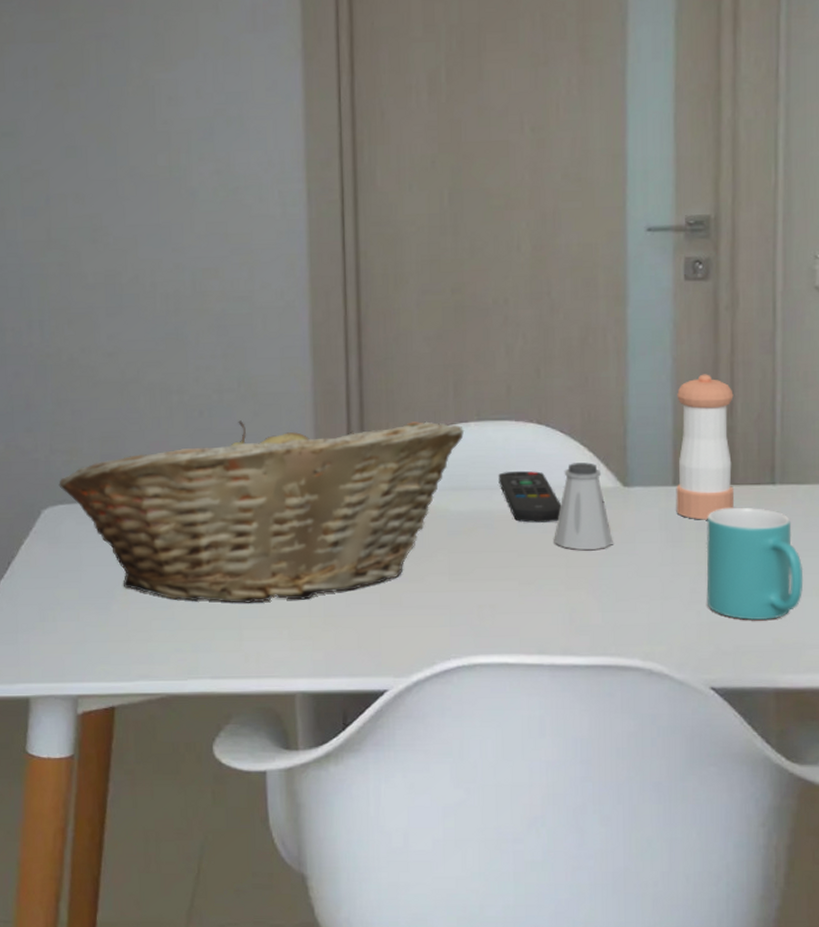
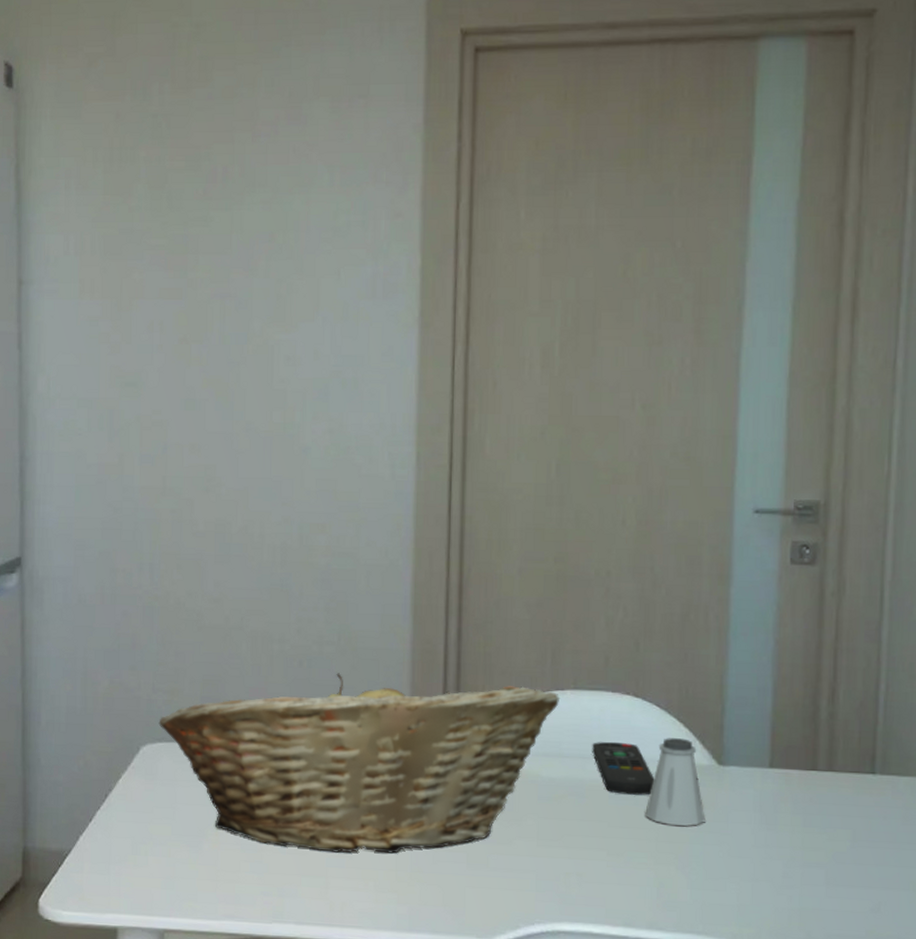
pepper shaker: present [676,374,734,520] -> none [771,658,836,805]
mug: present [706,507,804,621] -> none [799,794,901,911]

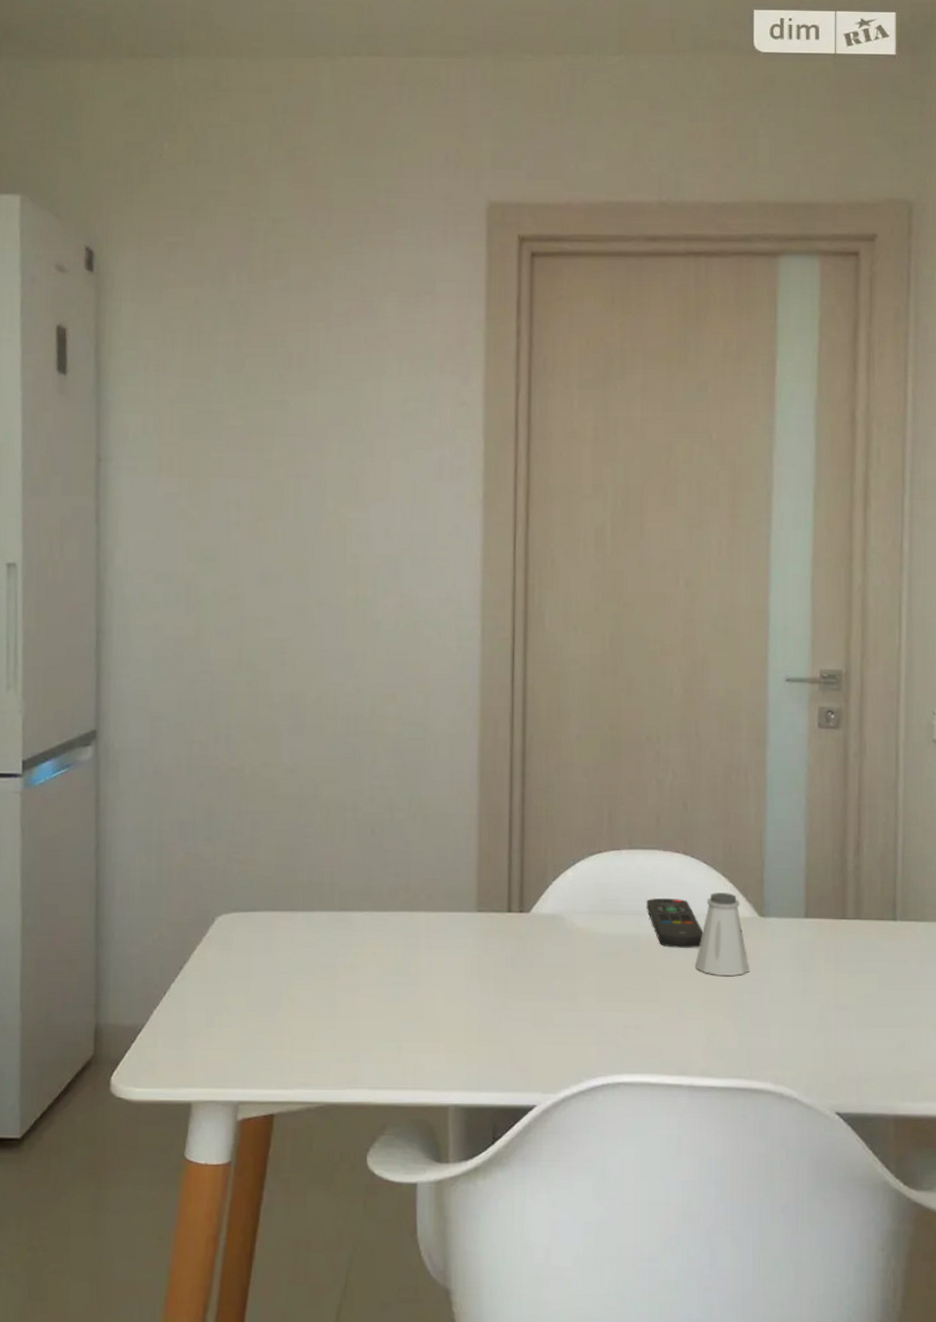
fruit basket: present [158,673,561,854] -> none [234,839,617,1016]

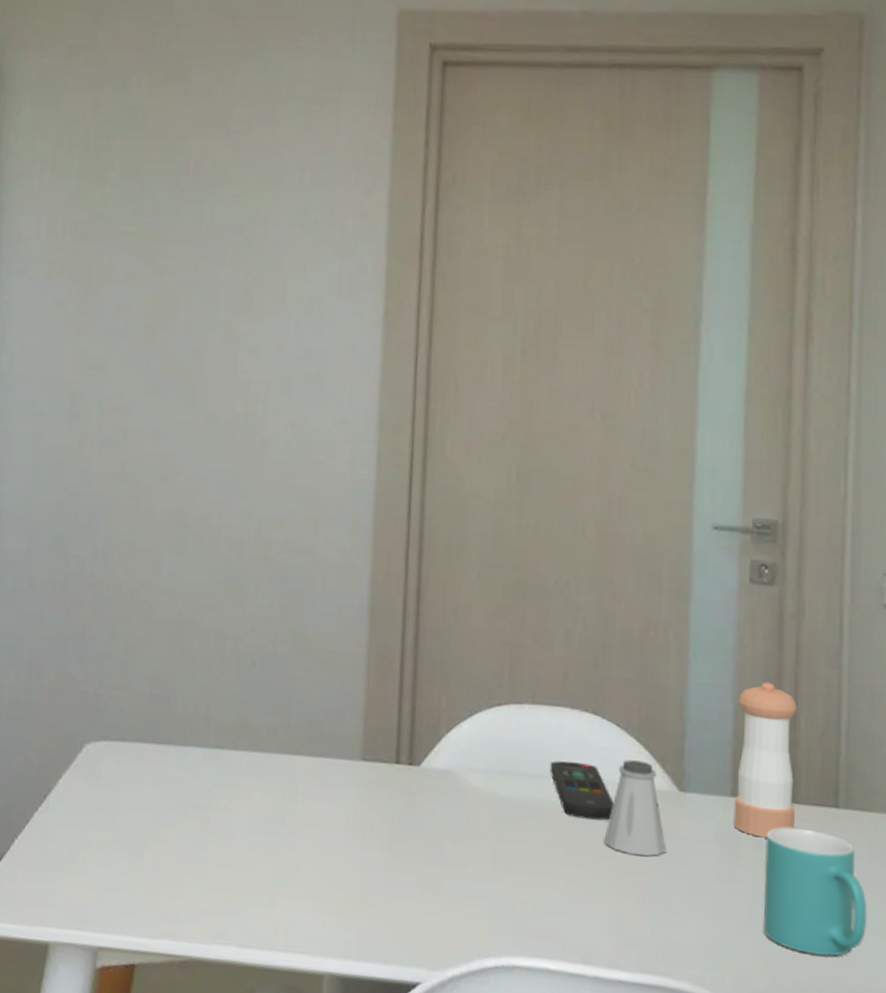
pepper shaker: none [807,815,860,952] -> present [734,682,797,838]
mug: none [833,940,921,1050] -> present [763,827,867,957]

